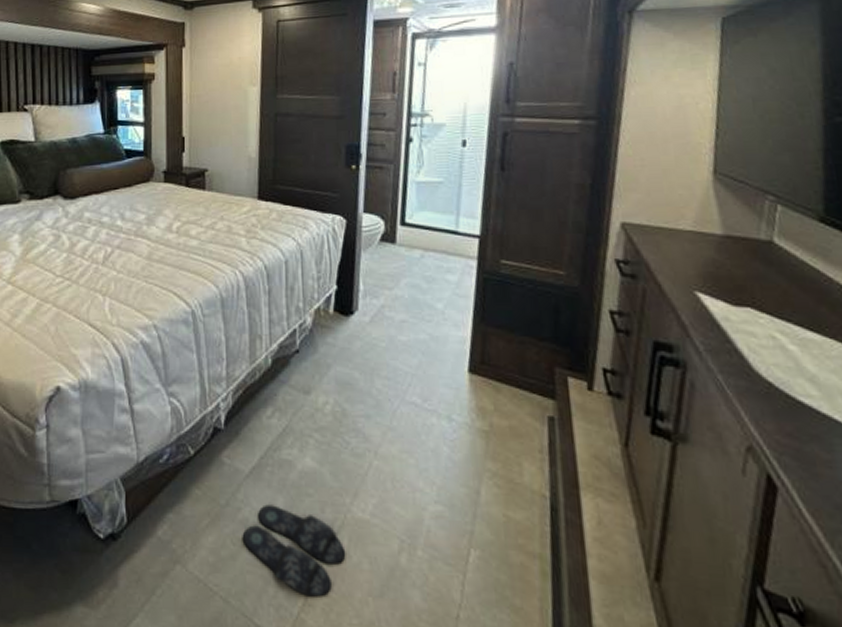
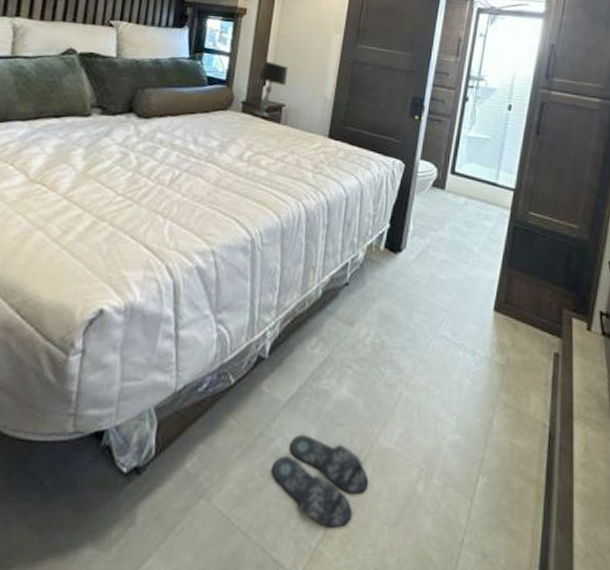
table lamp: none [174,126,206,186] -> present [254,61,288,119]

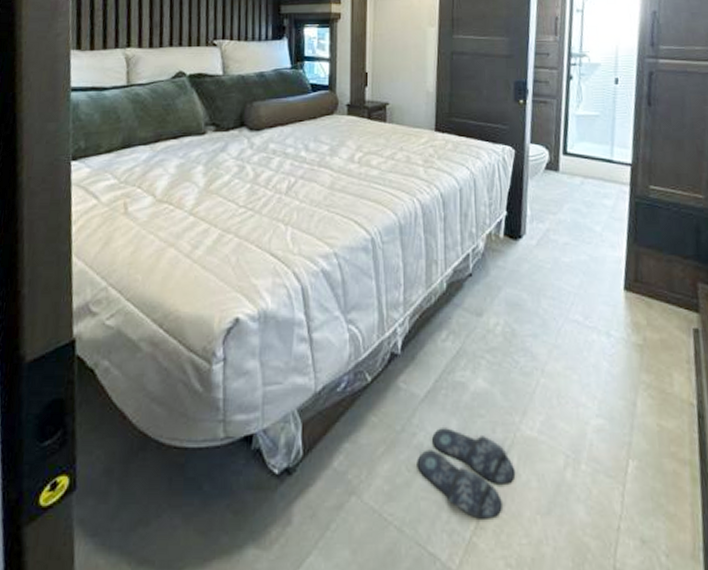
table lamp: present [254,61,288,119] -> none [357,62,387,119]

